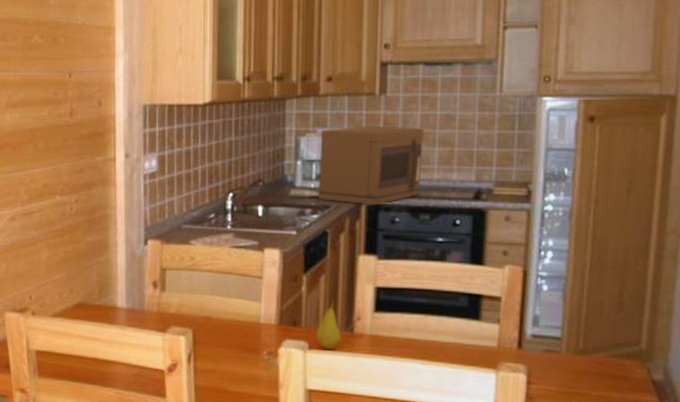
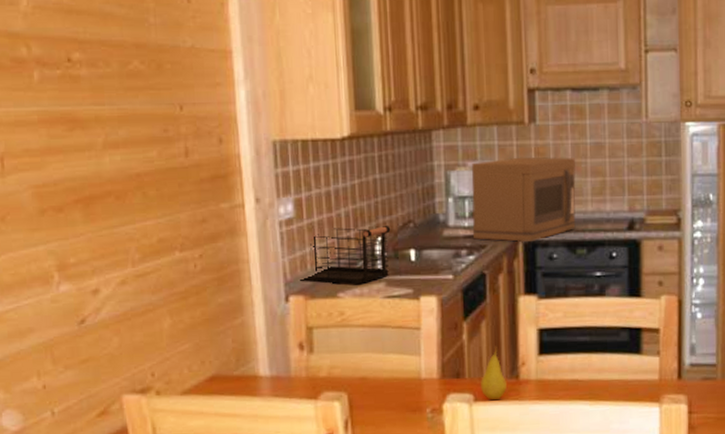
dish rack: none [158,182,242,234] -> present [300,225,391,285]

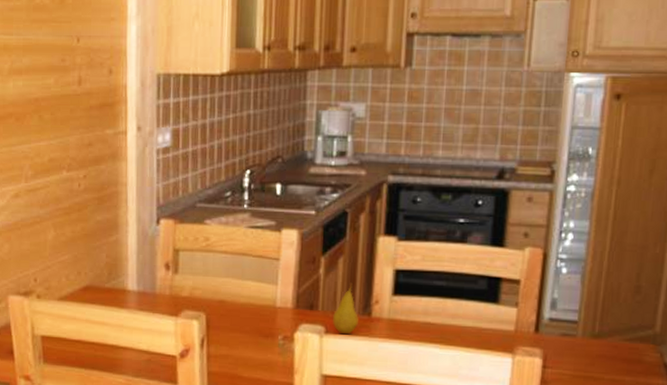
dish rack: present [300,225,391,285] -> none [171,158,260,214]
microwave: present [471,157,576,243] -> none [338,100,450,185]

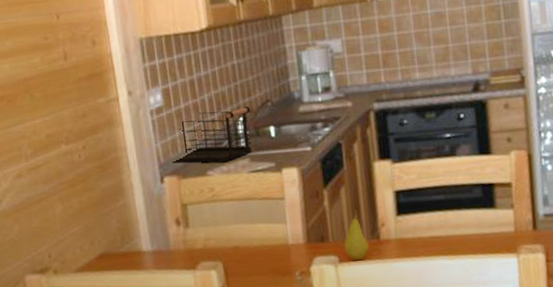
dish rack: none [171,158,260,214] -> present [172,105,252,164]

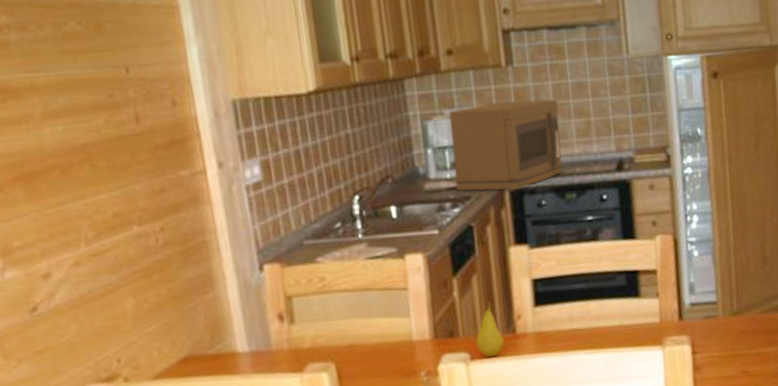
dish rack: present [172,105,252,164] -> none [274,182,370,249]
microwave: none [321,28,423,113] -> present [449,99,563,191]

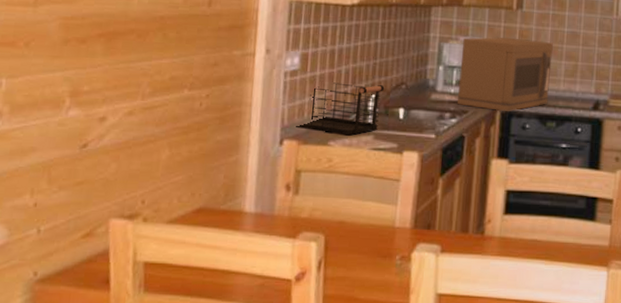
dish rack: none [274,182,370,249] -> present [296,82,385,136]
fruit: present [475,300,504,358] -> none [448,202,472,253]

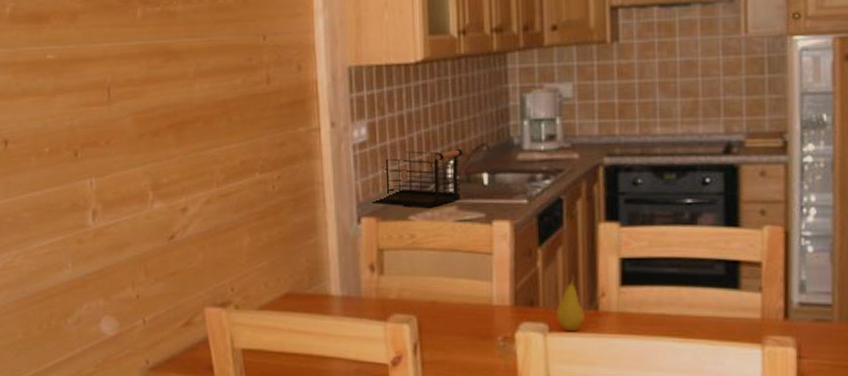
fruit: none [448,202,472,253] -> present [555,274,585,332]
microwave: present [456,37,554,112] -> none [548,77,664,167]

